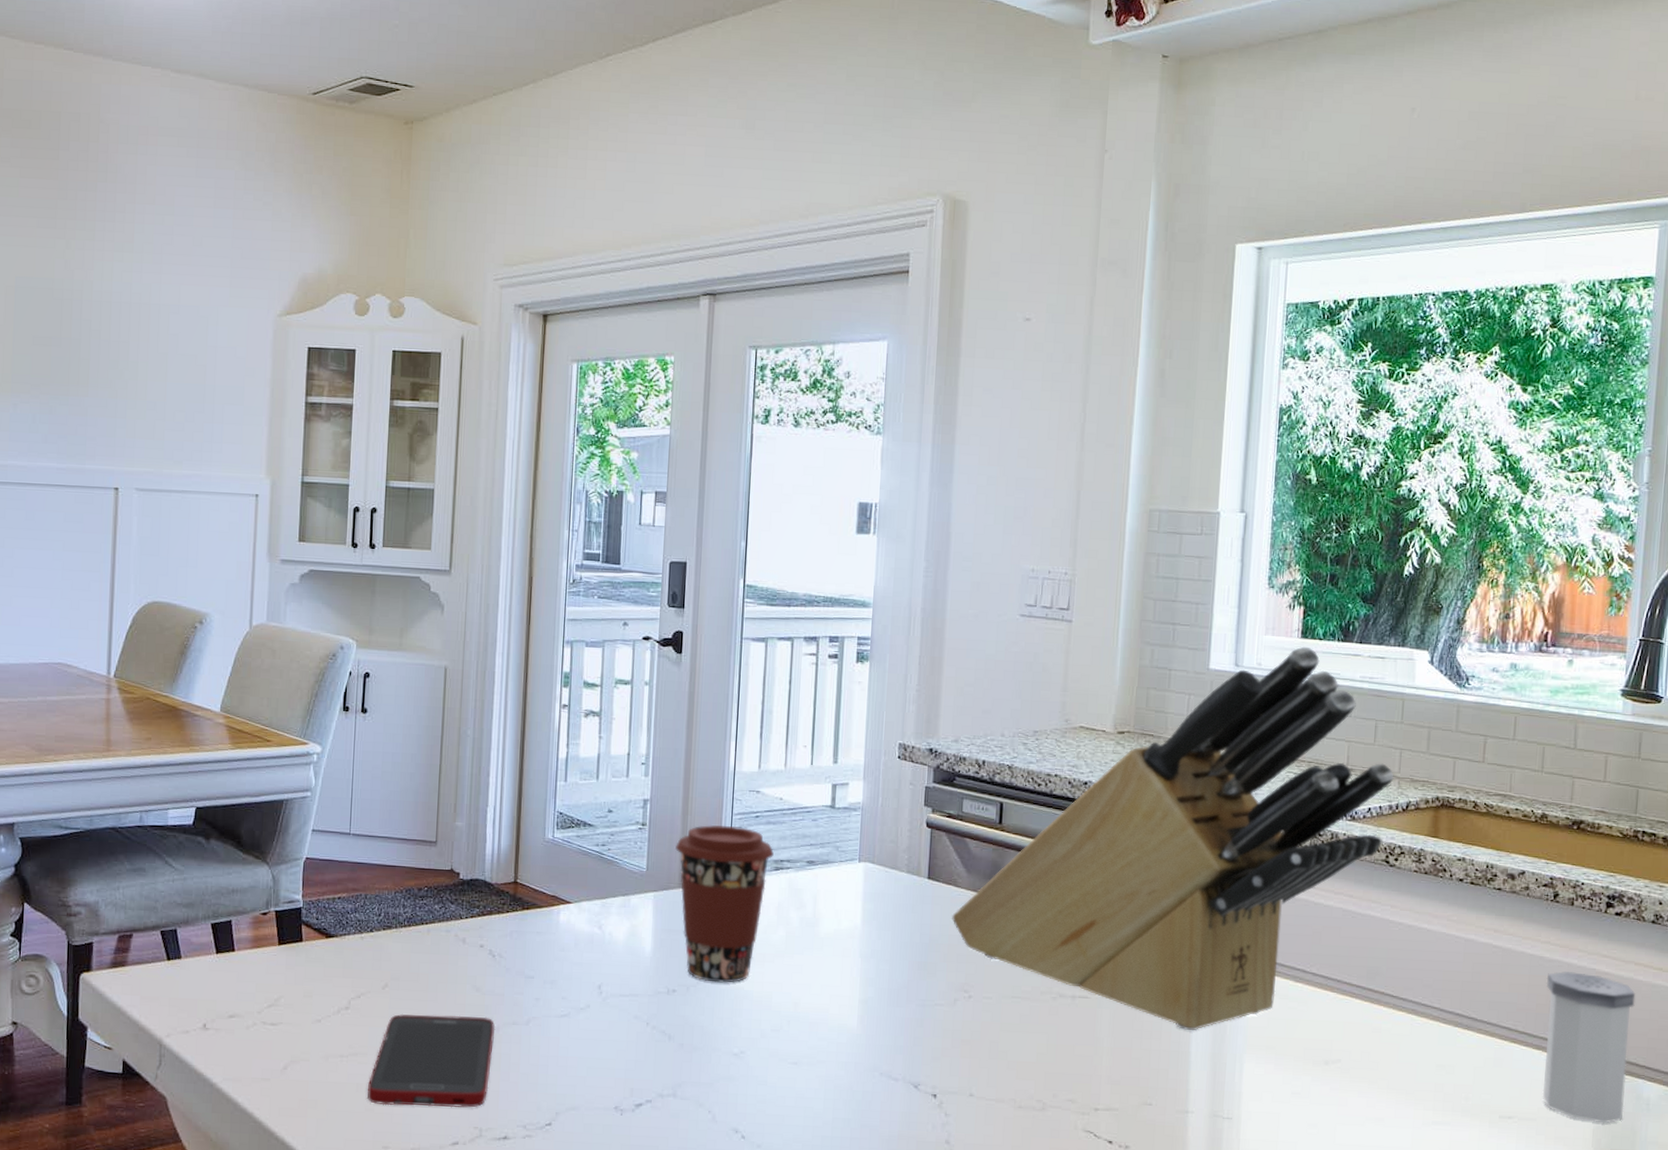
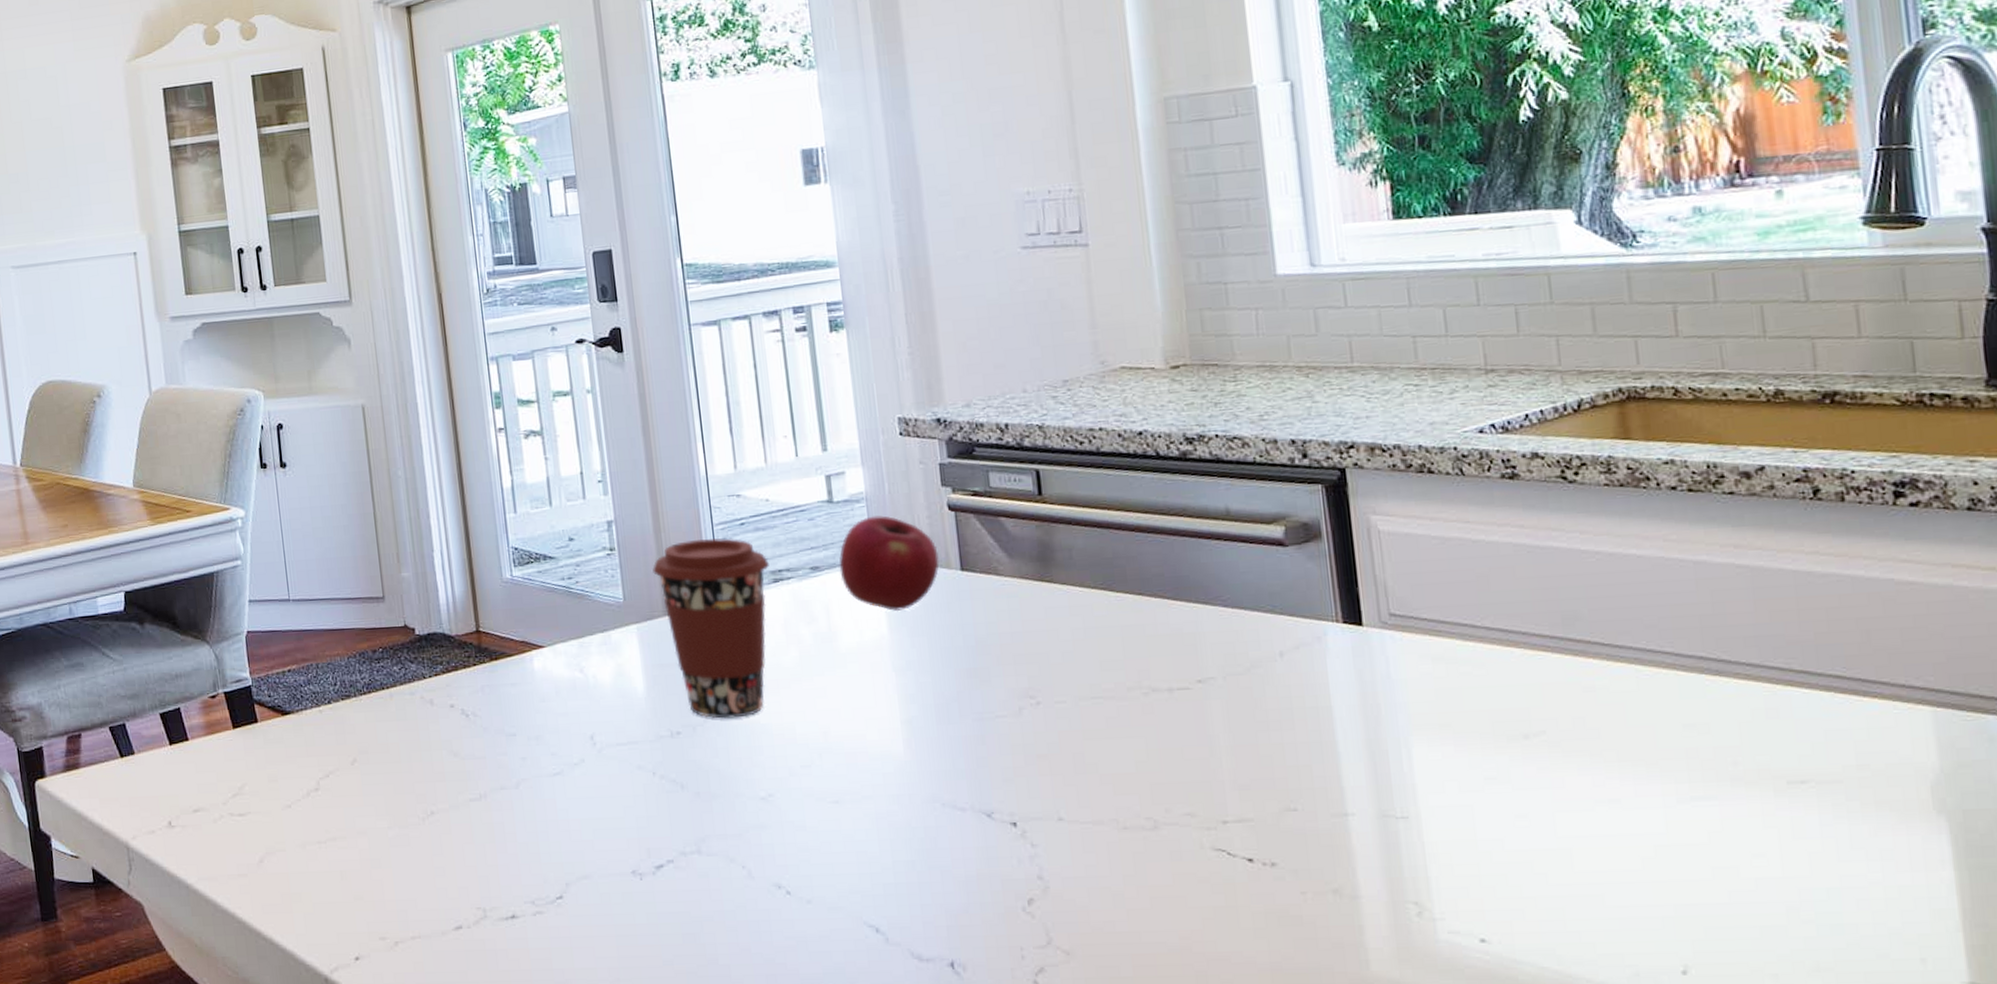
cell phone: present [366,1013,496,1108] -> none [351,784,486,893]
apple: none [830,824,912,908] -> present [839,515,940,612]
knife block: present [952,646,1394,1030] -> none [999,229,1554,715]
salt shaker: present [1542,971,1636,1124] -> none [1822,586,1973,778]

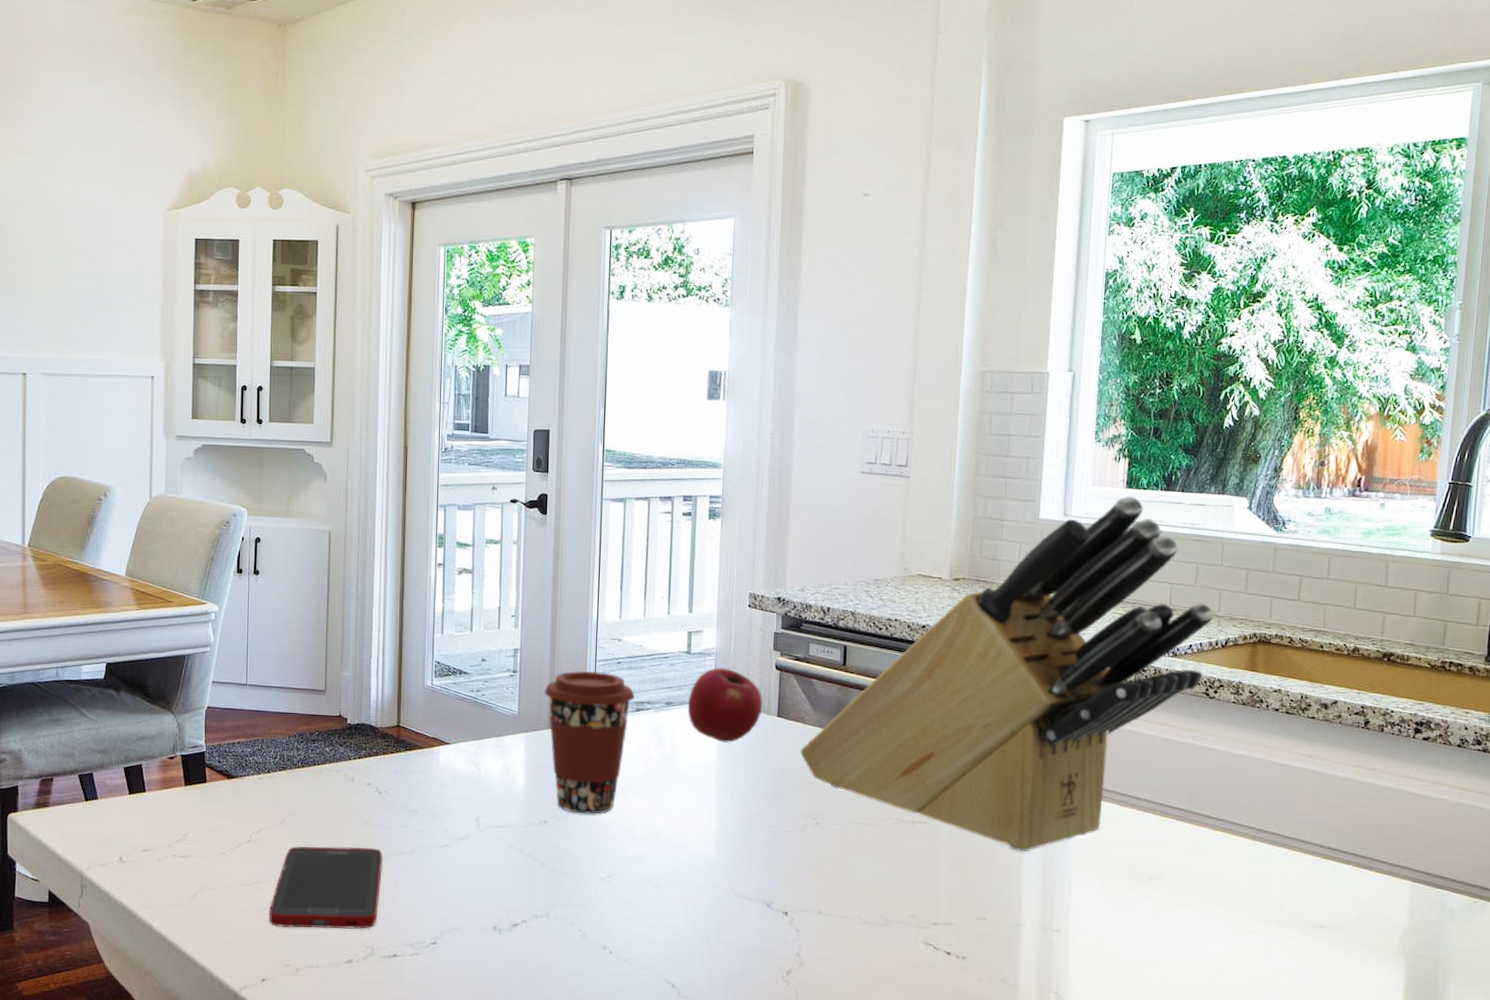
cell phone: none [351,784,486,893] -> present [268,845,383,930]
knife block: none [999,229,1554,715] -> present [800,496,1214,851]

